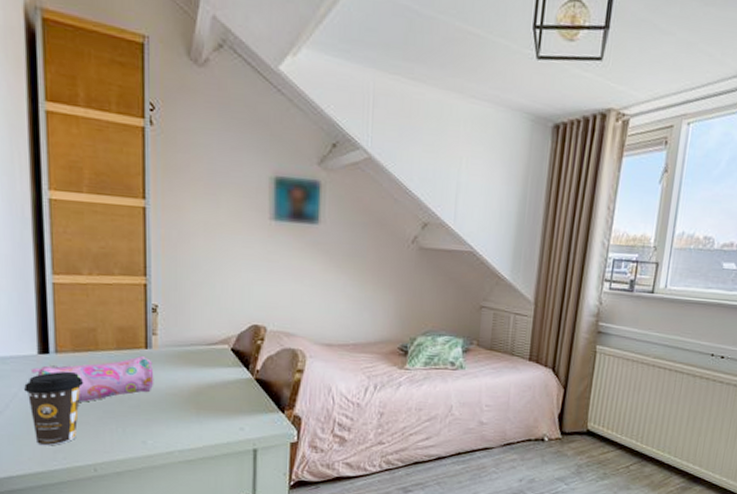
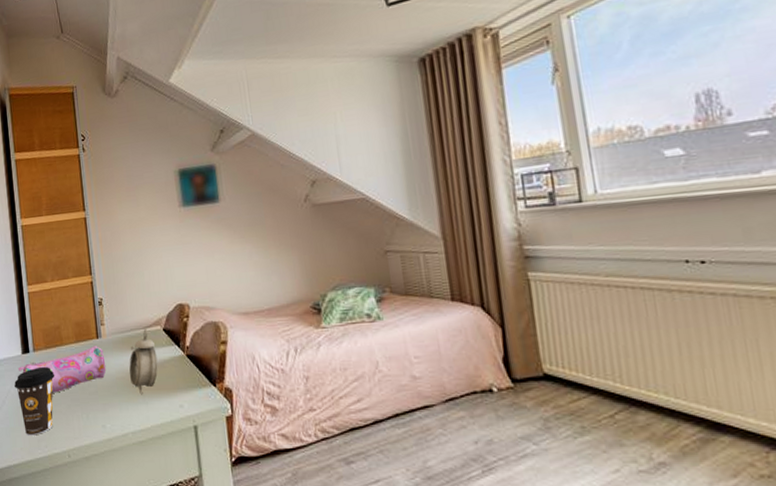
alarm clock: none [183,346,220,413] -> present [129,329,158,394]

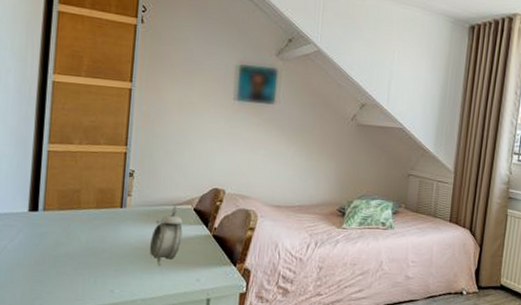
coffee cup: present [14,366,55,436] -> none [12,226,65,294]
pencil case: present [17,346,107,393] -> none [20,214,126,255]

